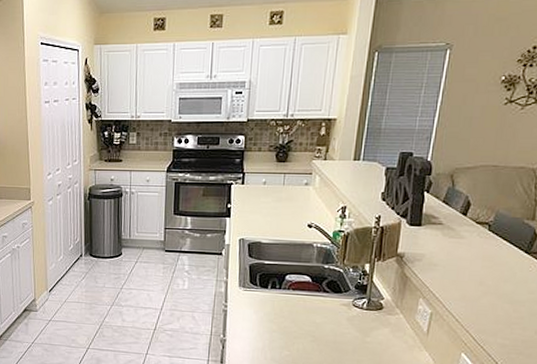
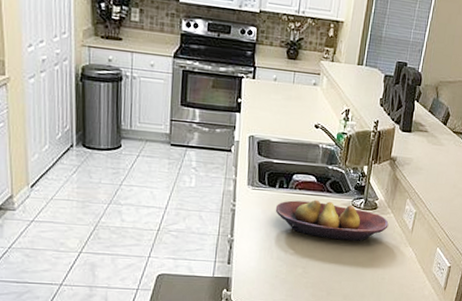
fruit bowl: none [268,300,398,344] -> present [275,199,389,241]

